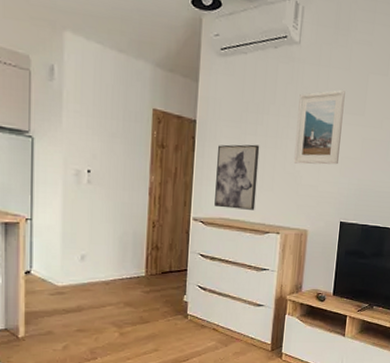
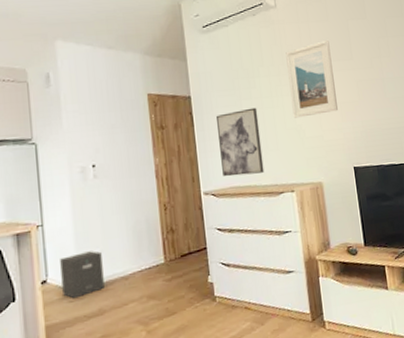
speaker: none [45,252,86,293] -> present [60,251,105,299]

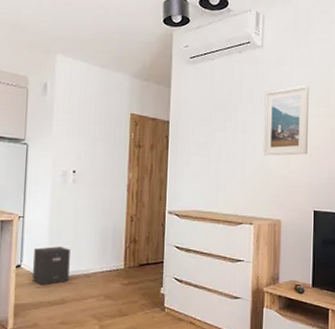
wall art: present [216,107,265,177] -> none [188,140,230,202]

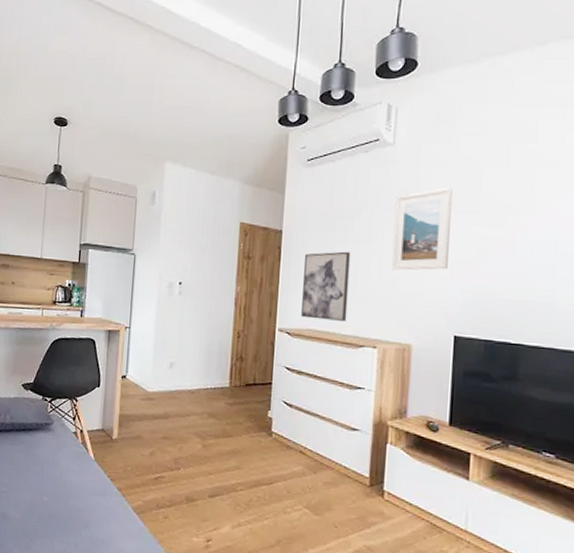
speaker: present [33,246,70,286] -> none [137,359,175,399]
wall art: none [188,140,230,202] -> present [301,251,351,321]

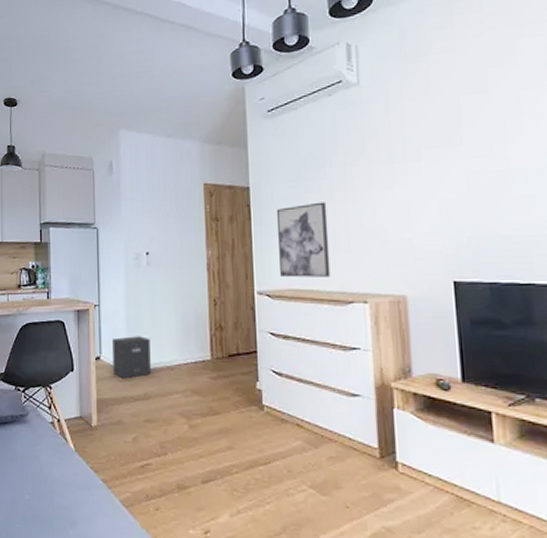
speaker: none [137,359,175,399] -> present [113,336,151,379]
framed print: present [391,186,453,271] -> none [368,121,435,216]

